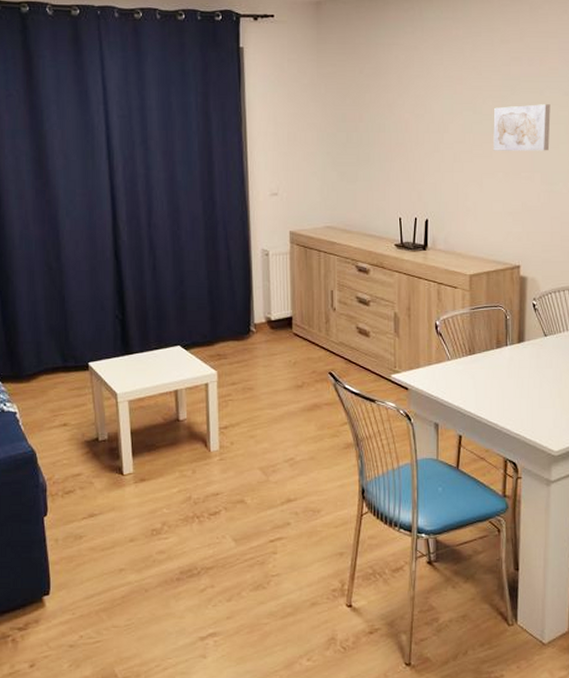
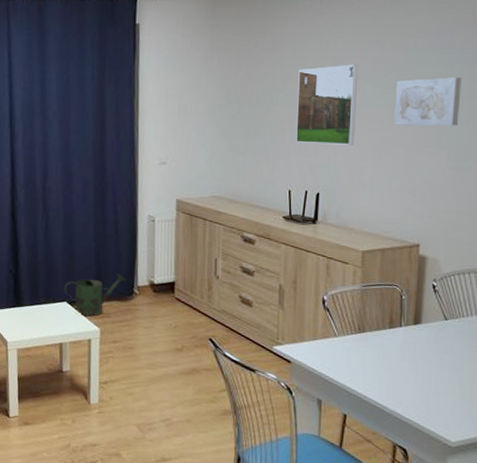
watering can: none [177,312,242,359] -> present [64,273,126,317]
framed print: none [403,91,459,171] -> present [296,64,359,145]

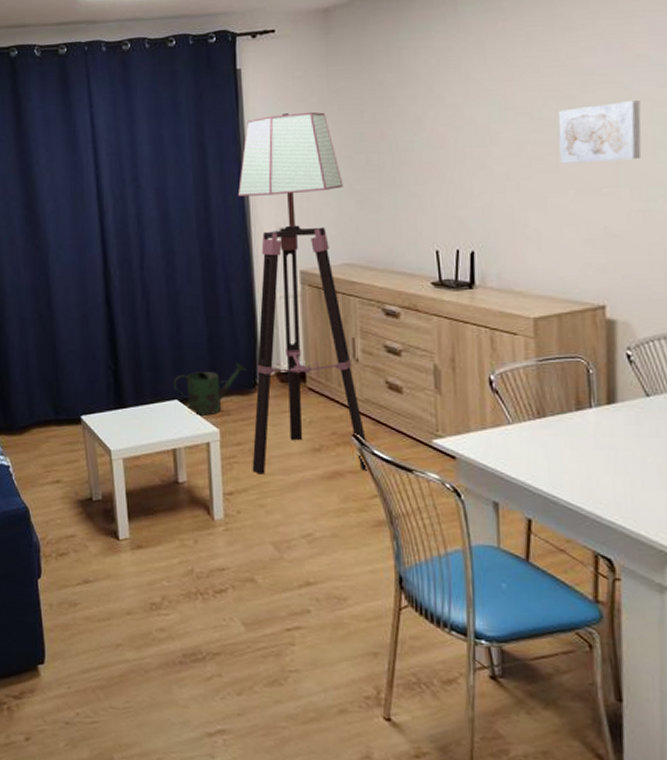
floor lamp: none [125,65,220,368] -> present [237,111,369,475]
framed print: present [296,64,359,145] -> none [436,95,513,193]

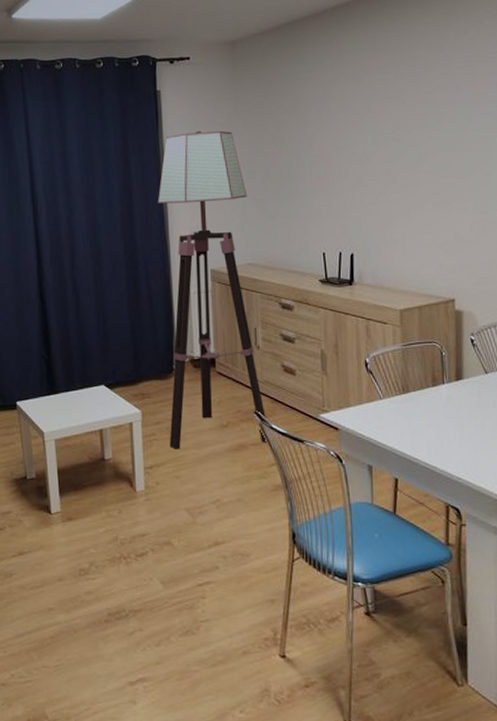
watering can: present [174,362,247,416] -> none [101,351,165,399]
wall art: present [558,100,642,164] -> none [419,130,482,181]

